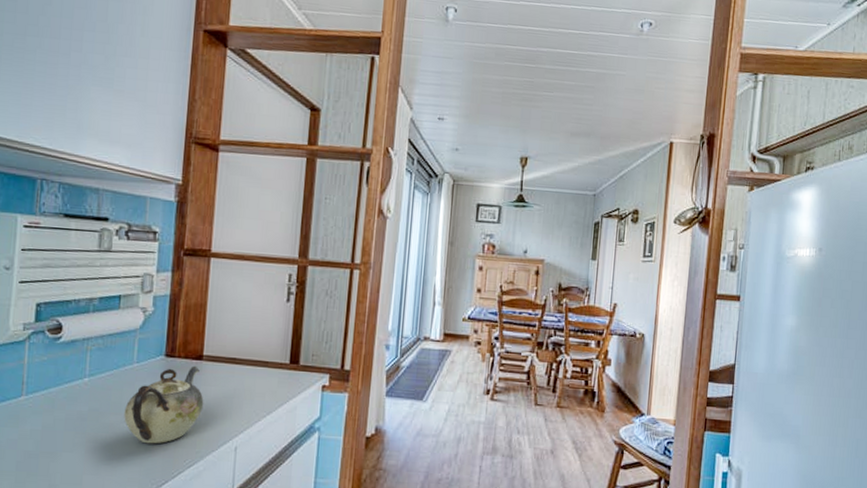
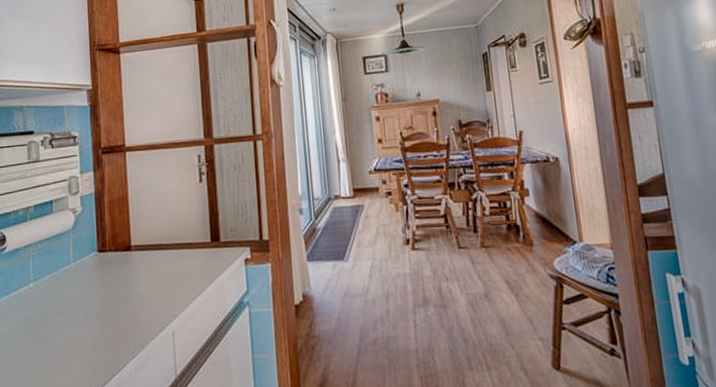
teapot: present [124,365,204,444] -> none [68,257,138,340]

